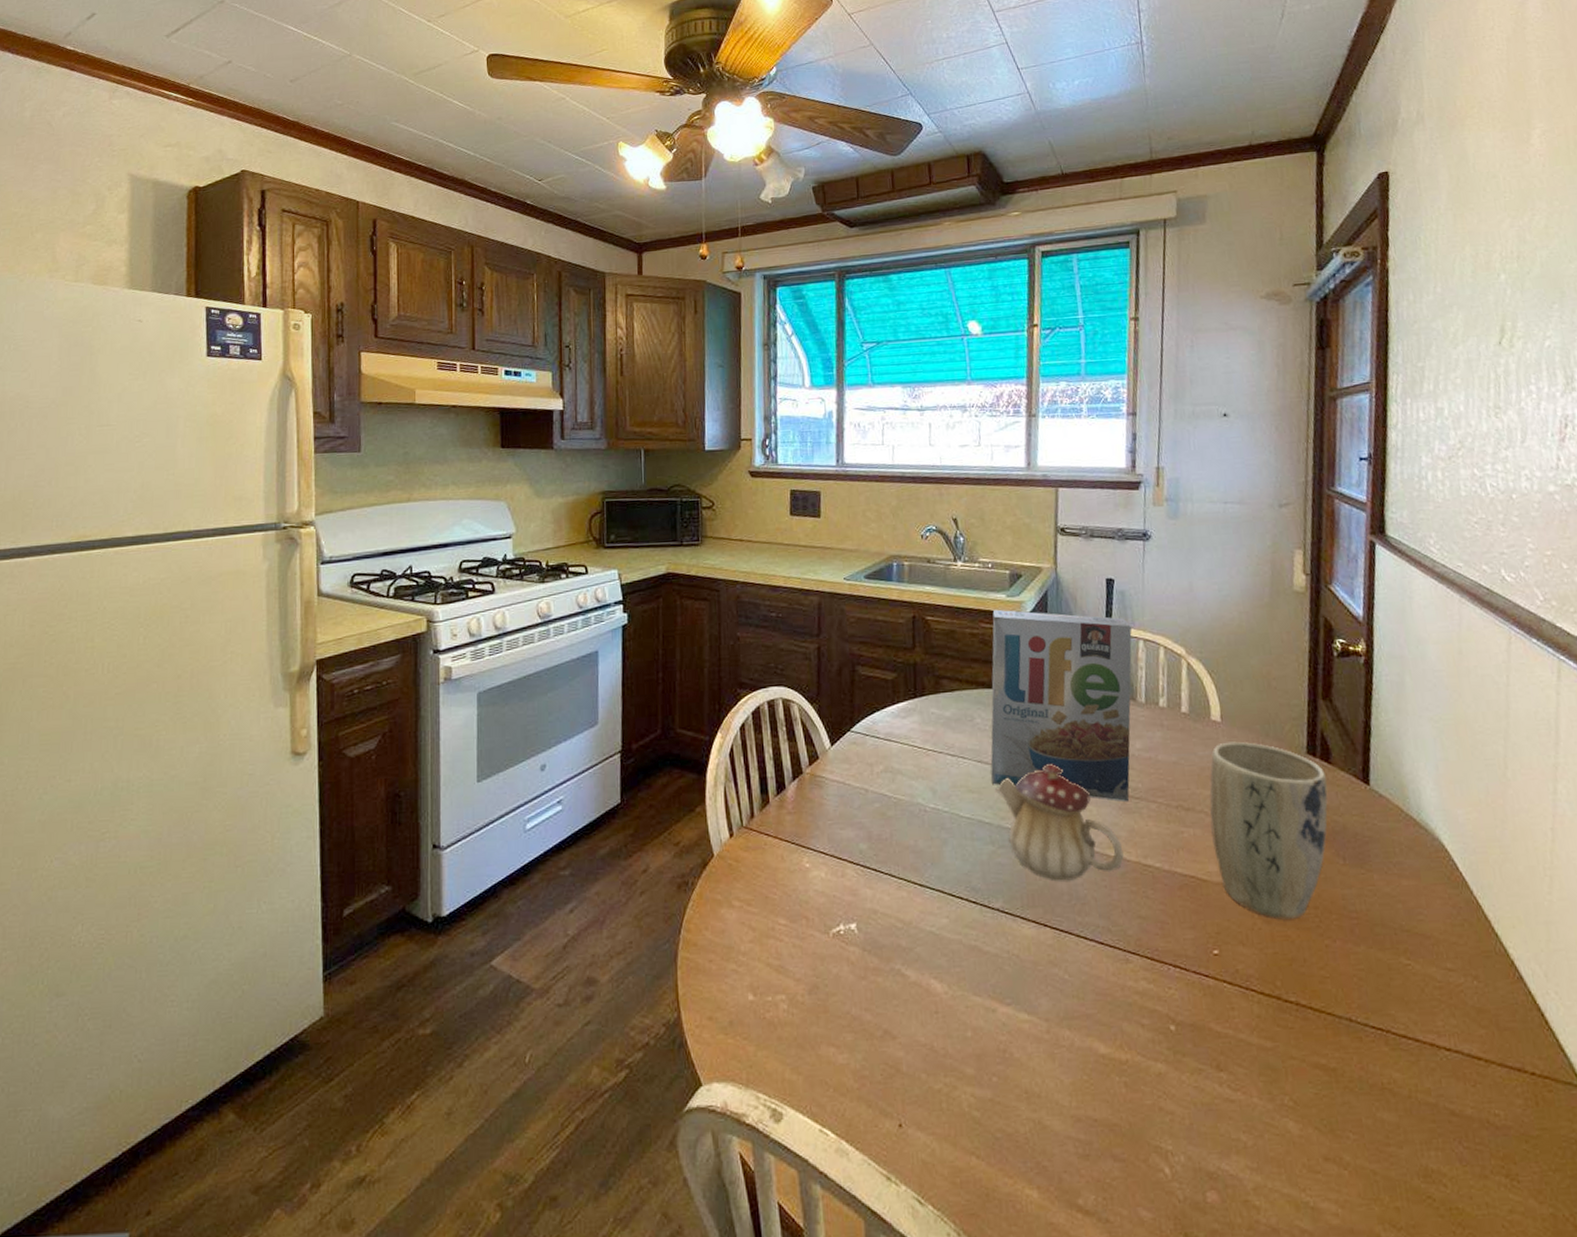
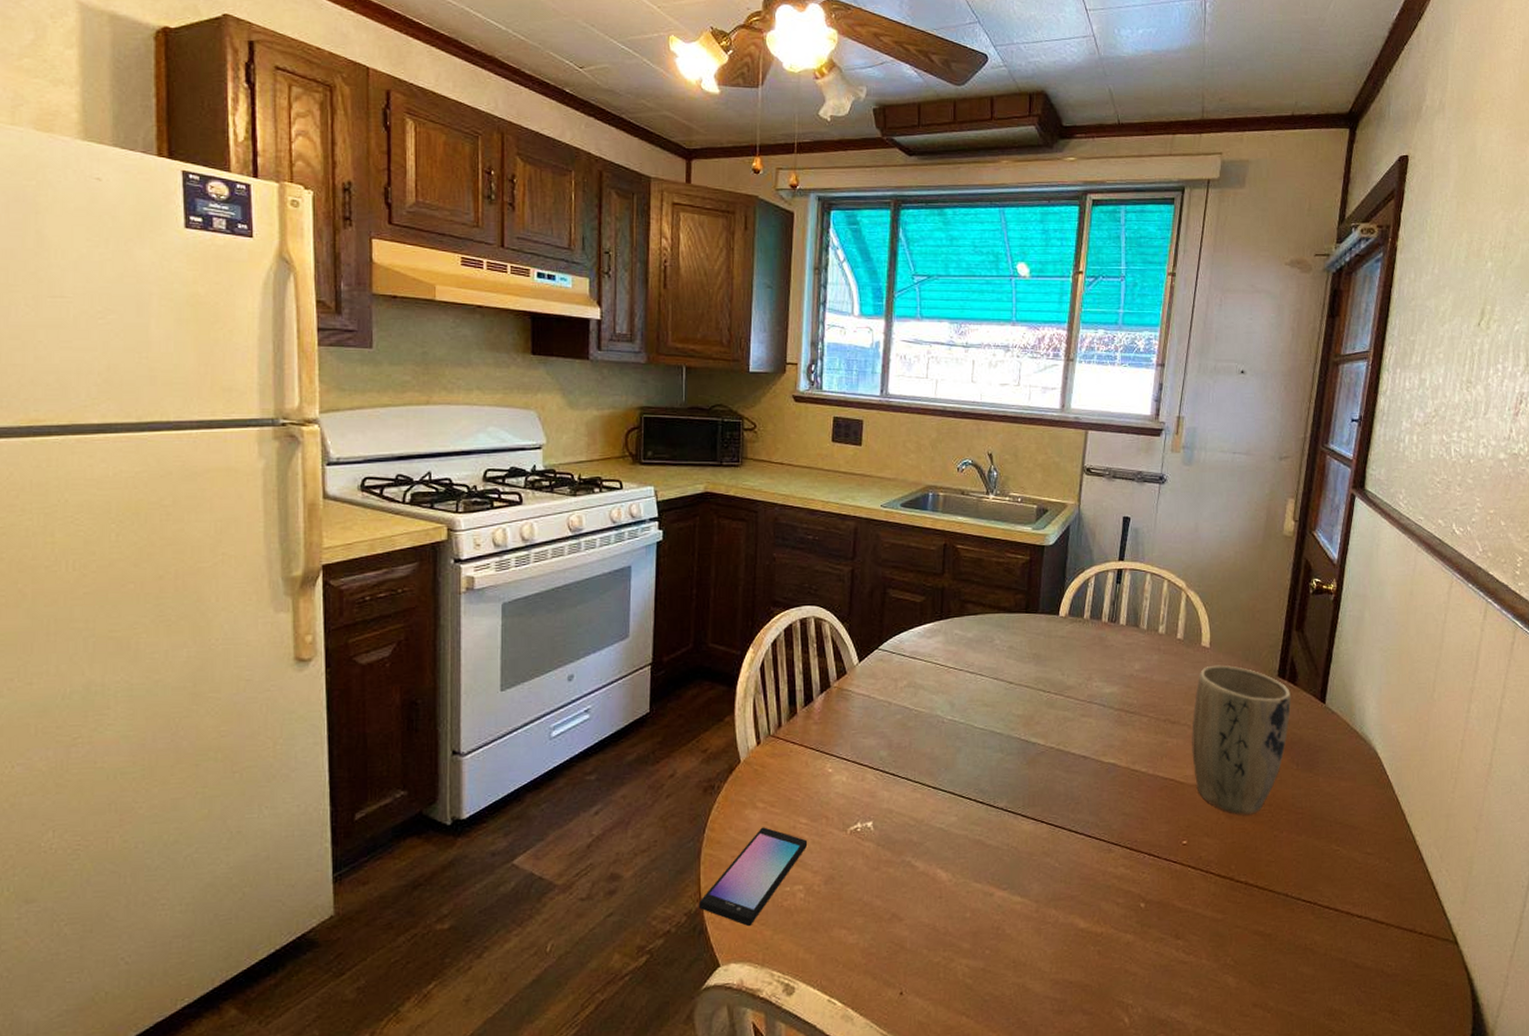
smartphone: none [677,928,788,1041] -> present [698,827,808,927]
cereal box: present [990,609,1132,802] -> none [1005,541,1141,716]
teapot: present [997,764,1124,881] -> none [1009,682,1115,784]

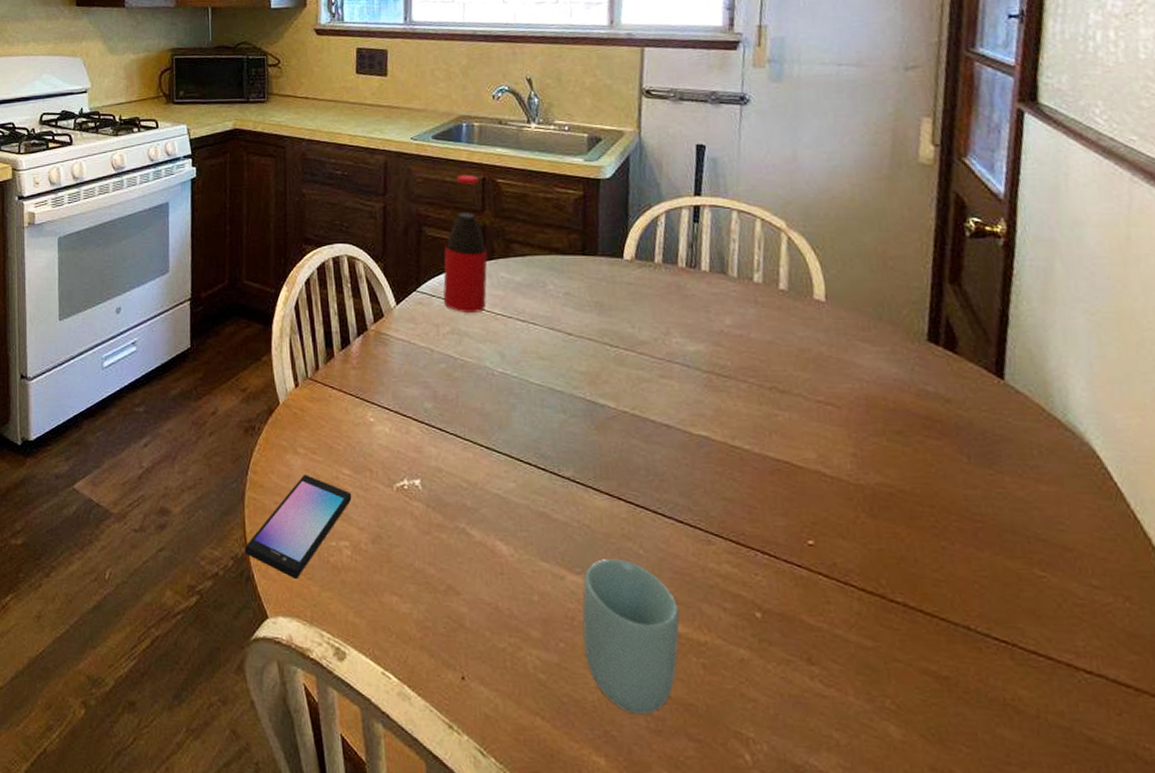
bottle: none [902,540,944,667] -> present [443,174,488,312]
cup: none [1005,872,1082,1001] -> present [581,558,680,715]
plant pot: present [1192,665,1292,815] -> none [809,323,952,516]

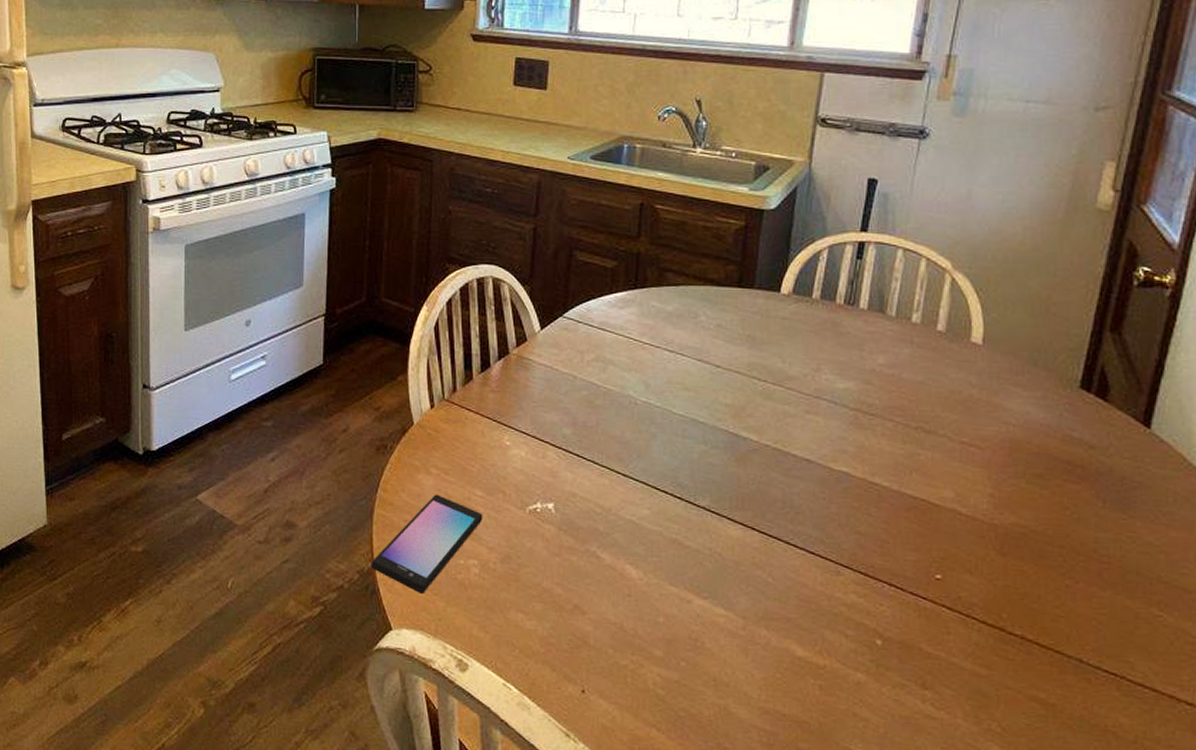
bottle: present [443,174,488,312] -> none [590,198,639,341]
cup: present [581,558,680,715] -> none [705,585,801,730]

